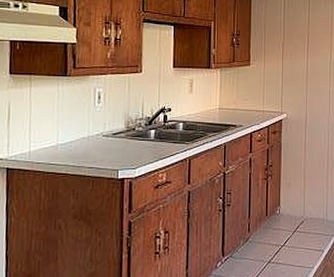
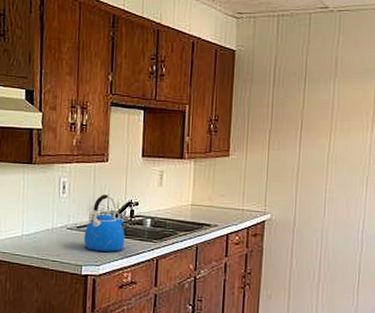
kettle: none [120,103,159,155] -> present [84,194,125,252]

